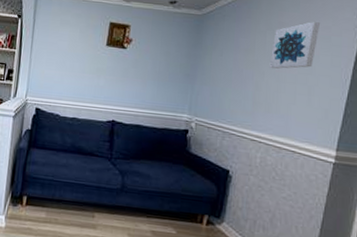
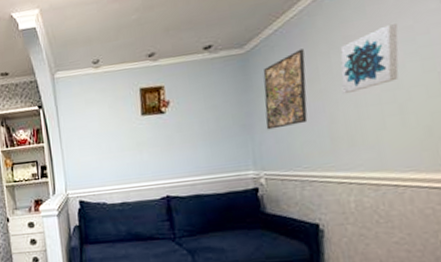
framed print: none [205,23,247,85] -> present [263,49,308,130]

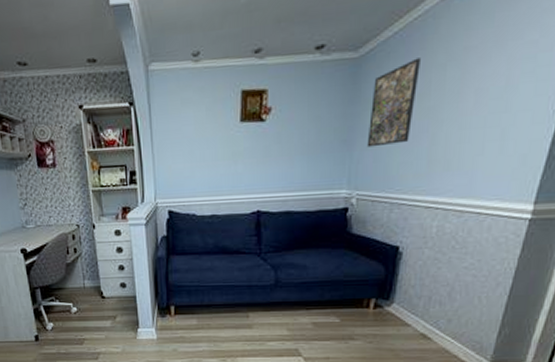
wall art: present [340,24,399,94] -> none [450,37,522,114]

